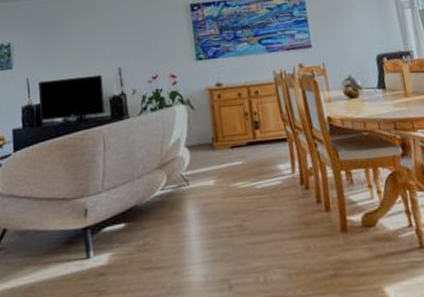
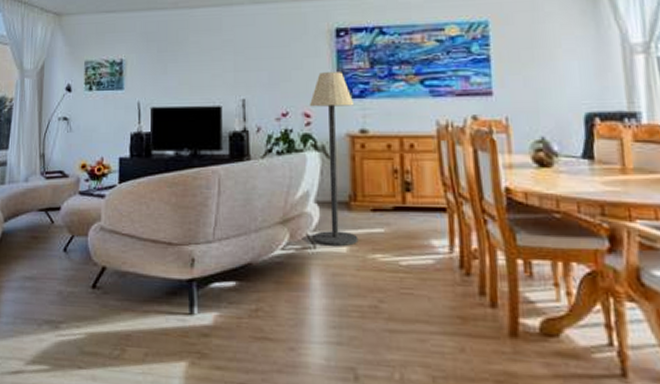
floor lamp: none [174,38,223,182] -> present [309,72,359,246]

